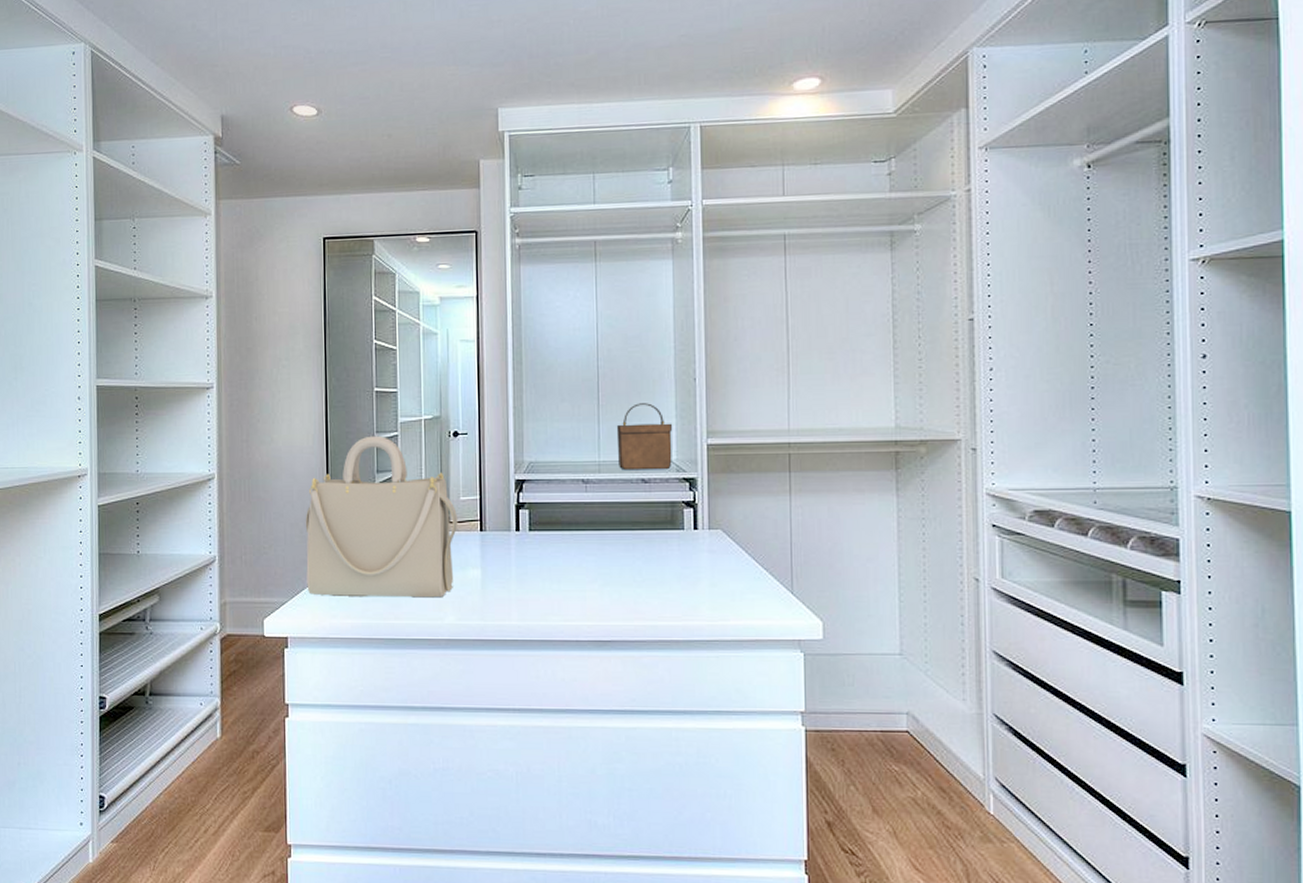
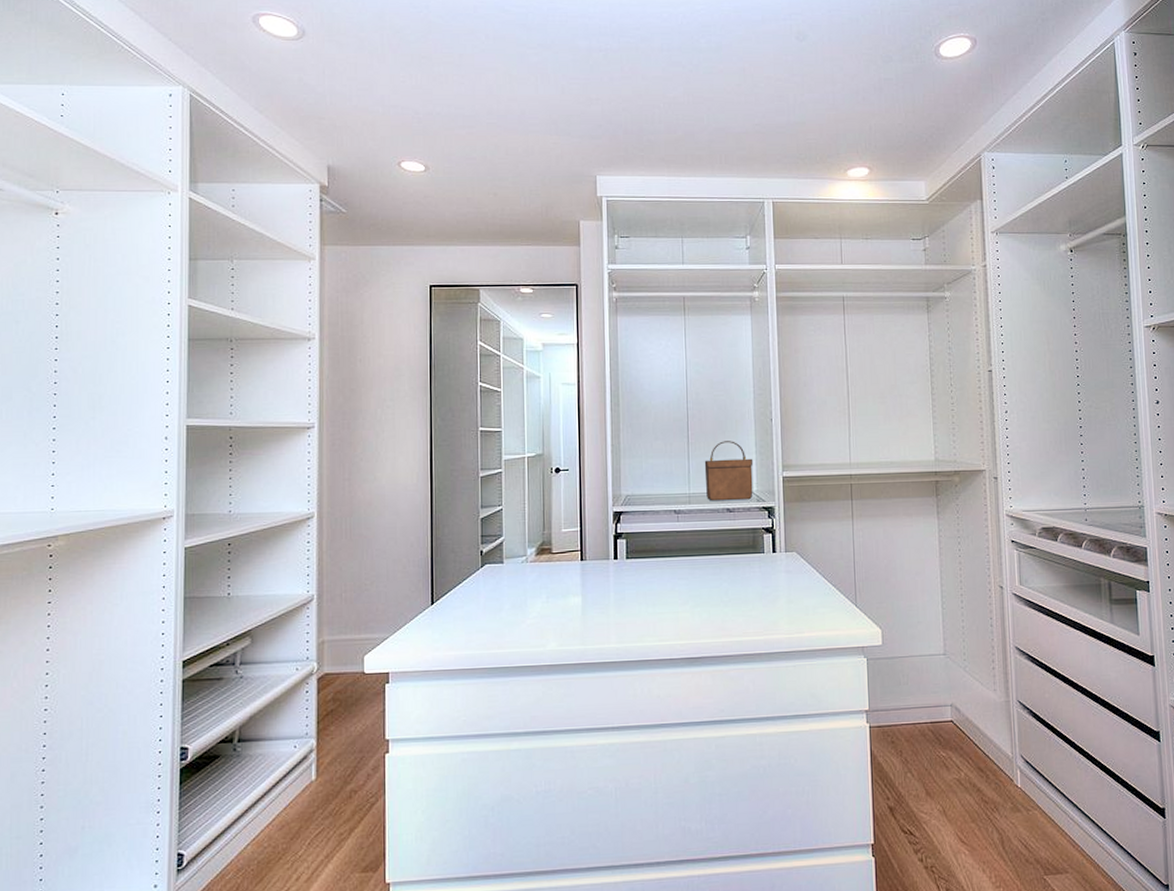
handbag: present [305,435,459,598] -> none [408,472,560,630]

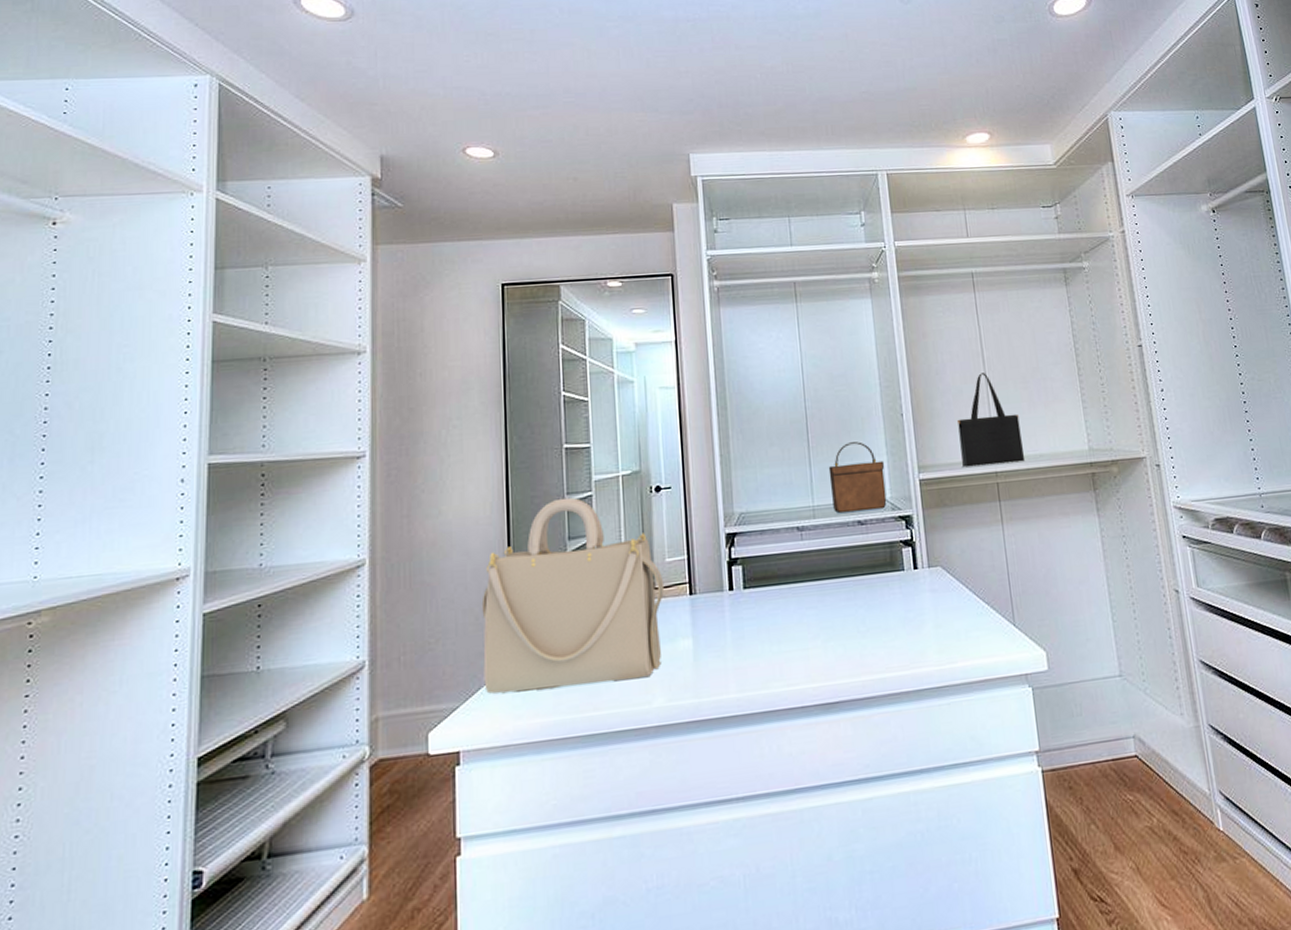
handbag: none [408,472,560,630] -> present [481,497,665,694]
tote bag: none [819,387,878,469] -> present [956,373,1026,468]

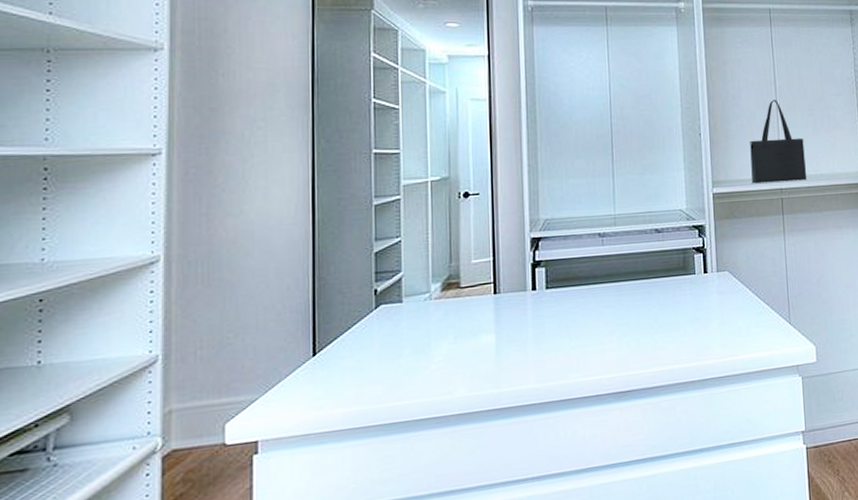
handbag: present [481,497,665,694] -> none [284,200,470,386]
handbag: present [828,441,887,514] -> none [630,157,683,222]

